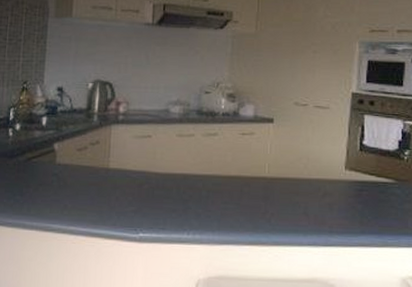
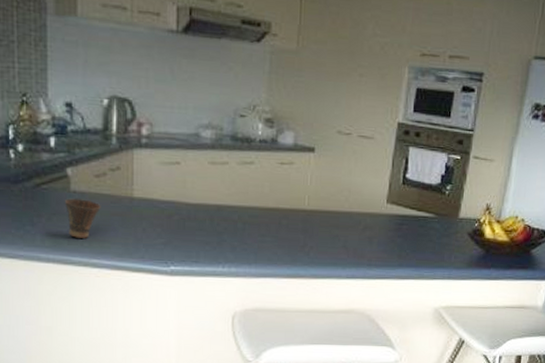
cup: none [50,170,81,207] -> present [64,198,101,238]

